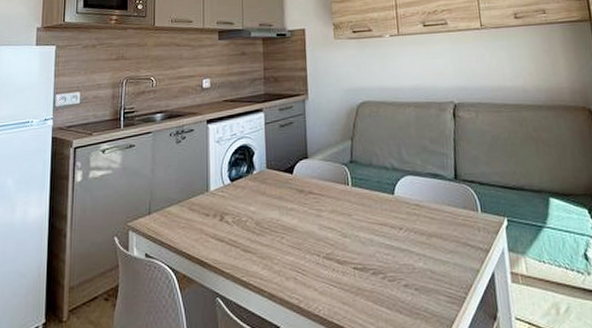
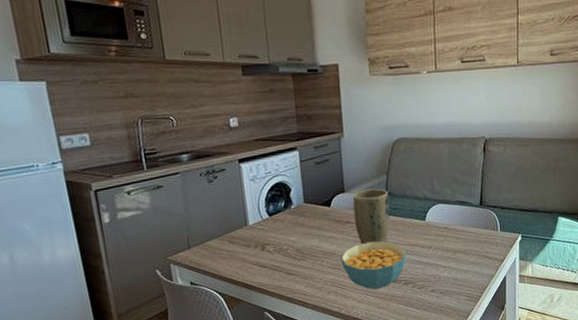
cereal bowl: none [301,217,375,278] -> present [340,241,407,290]
plant pot: none [316,155,356,220] -> present [352,188,390,245]

